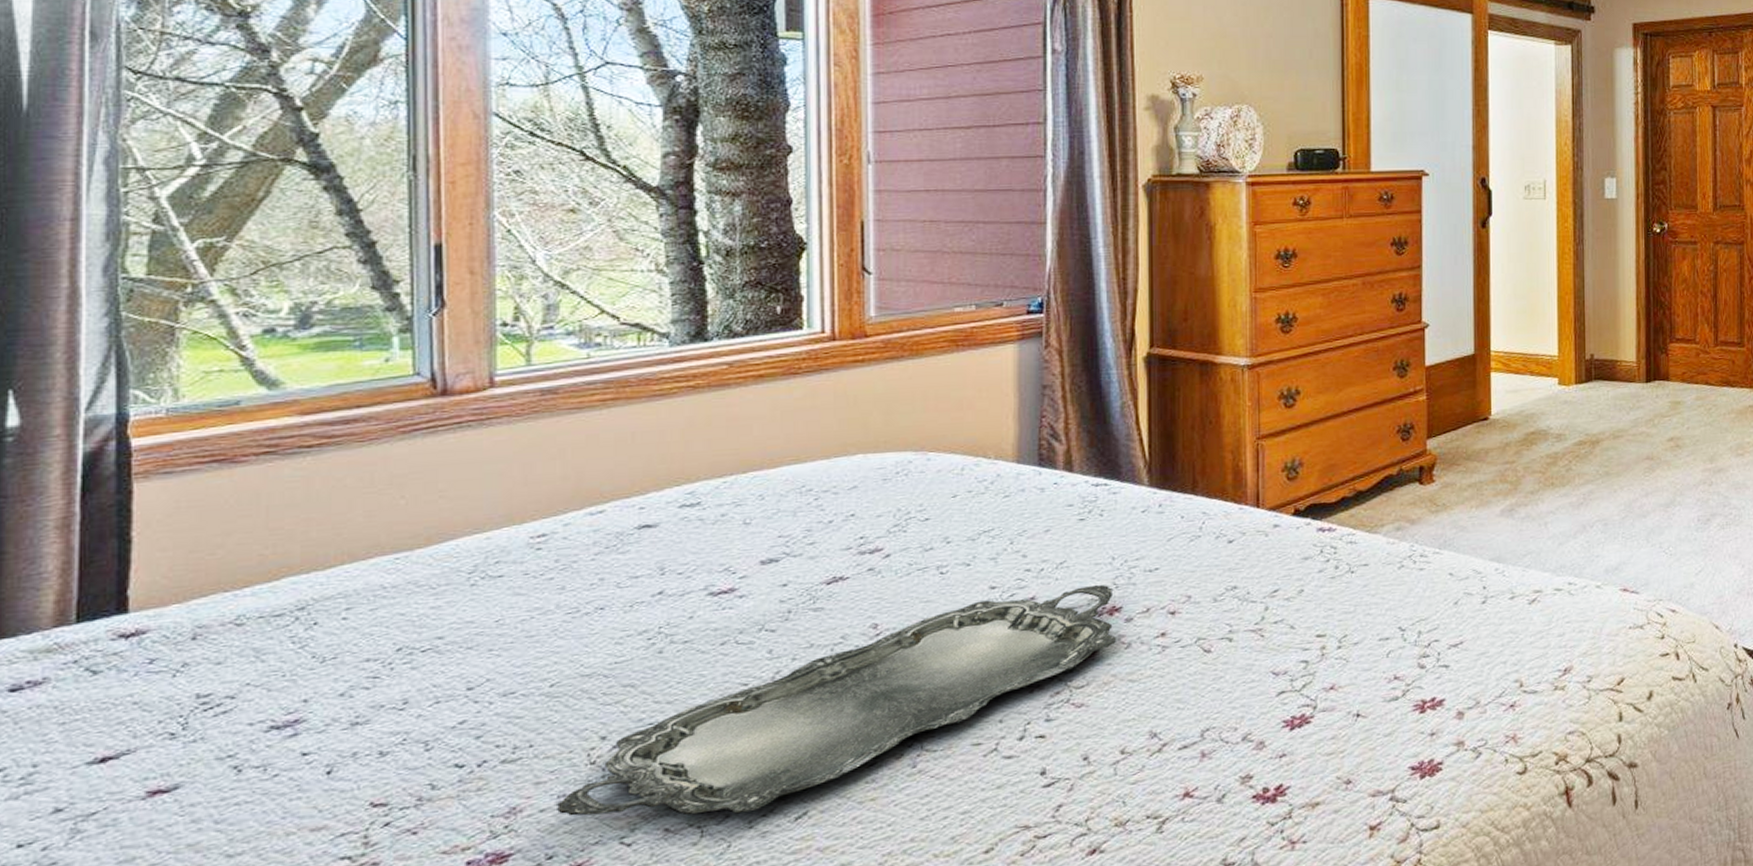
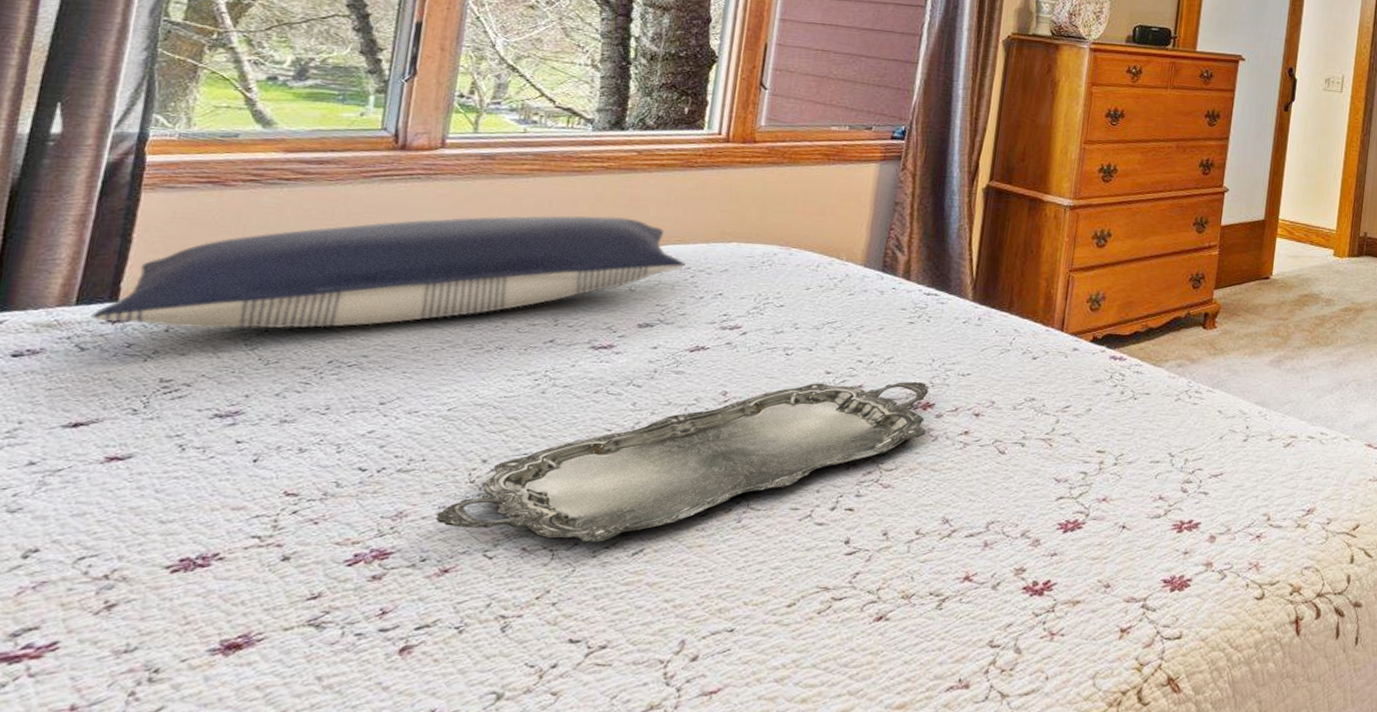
pillow: none [98,441,806,638] -> present [91,215,686,329]

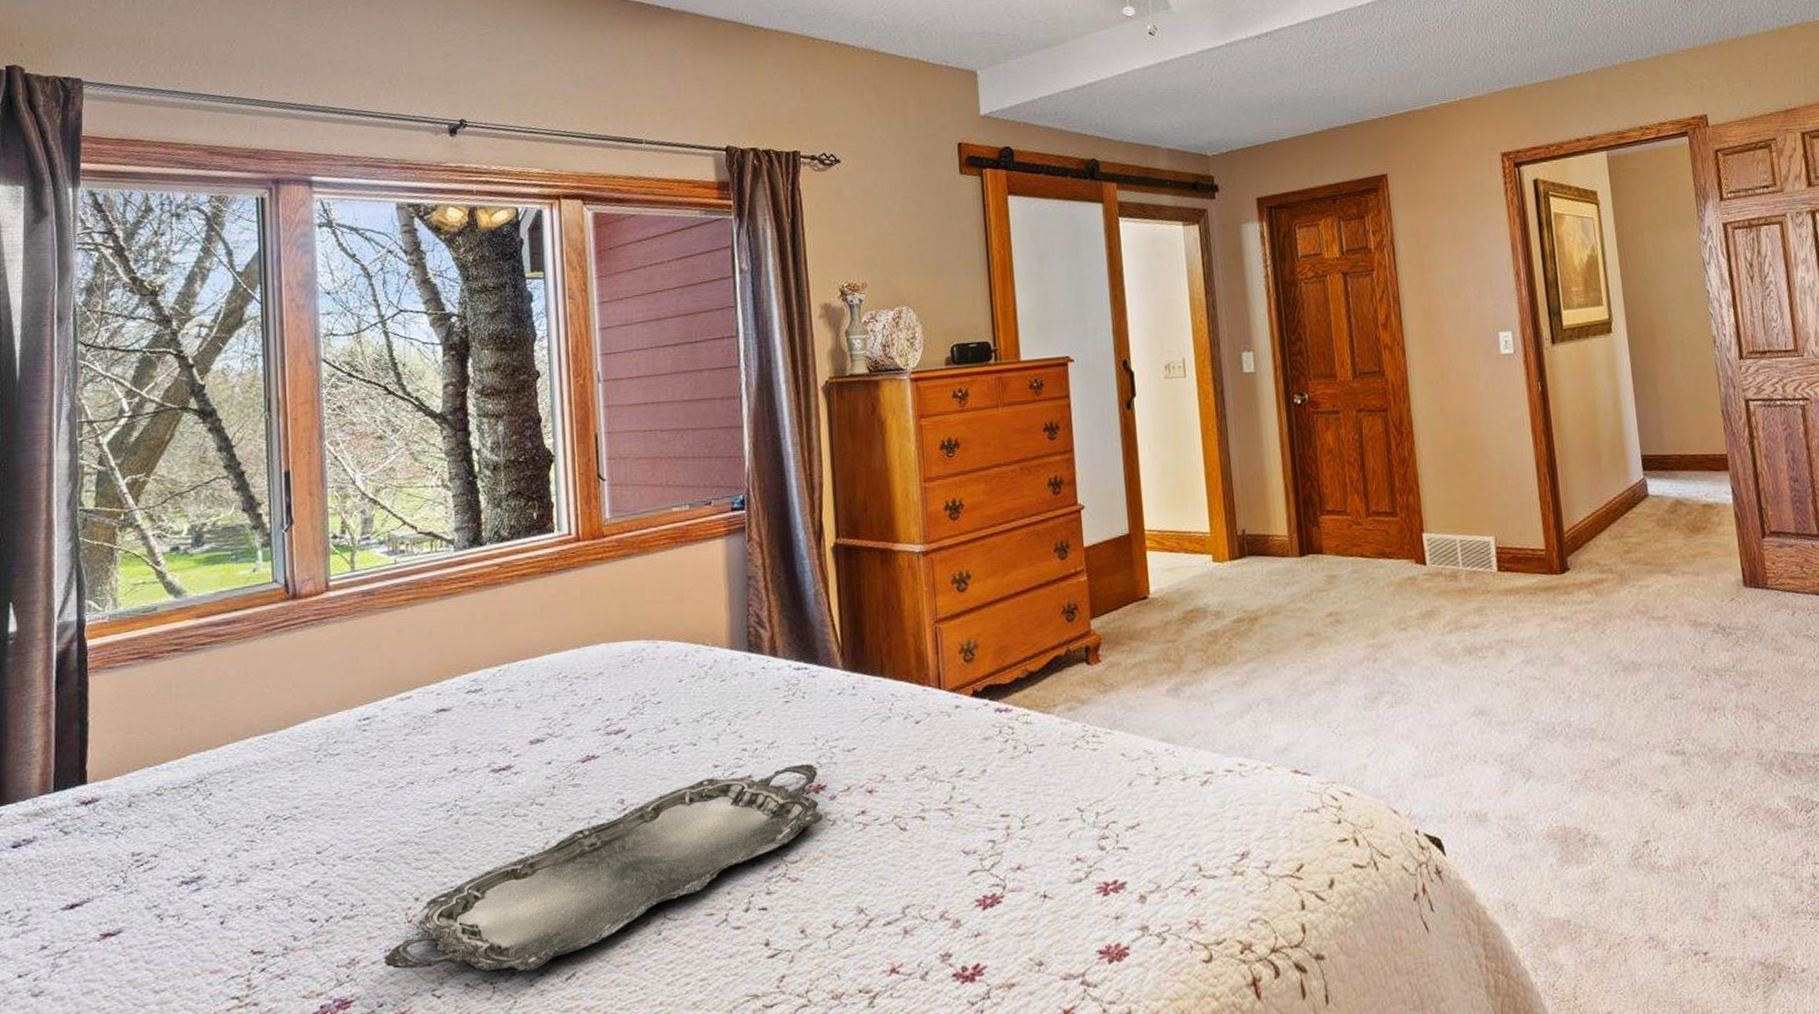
pillow: present [91,215,686,329] -> none [68,634,562,805]

